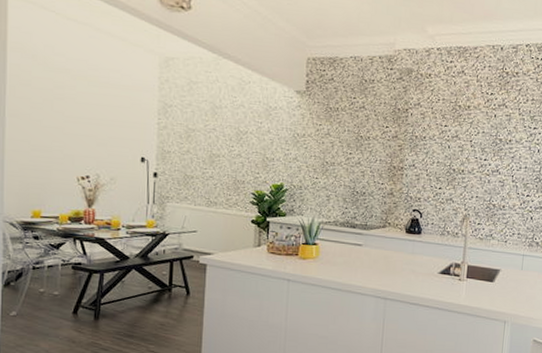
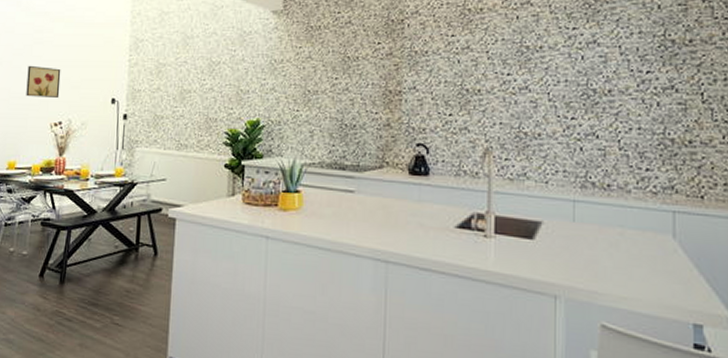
wall art: none [48,119,86,154] -> present [26,65,61,99]

